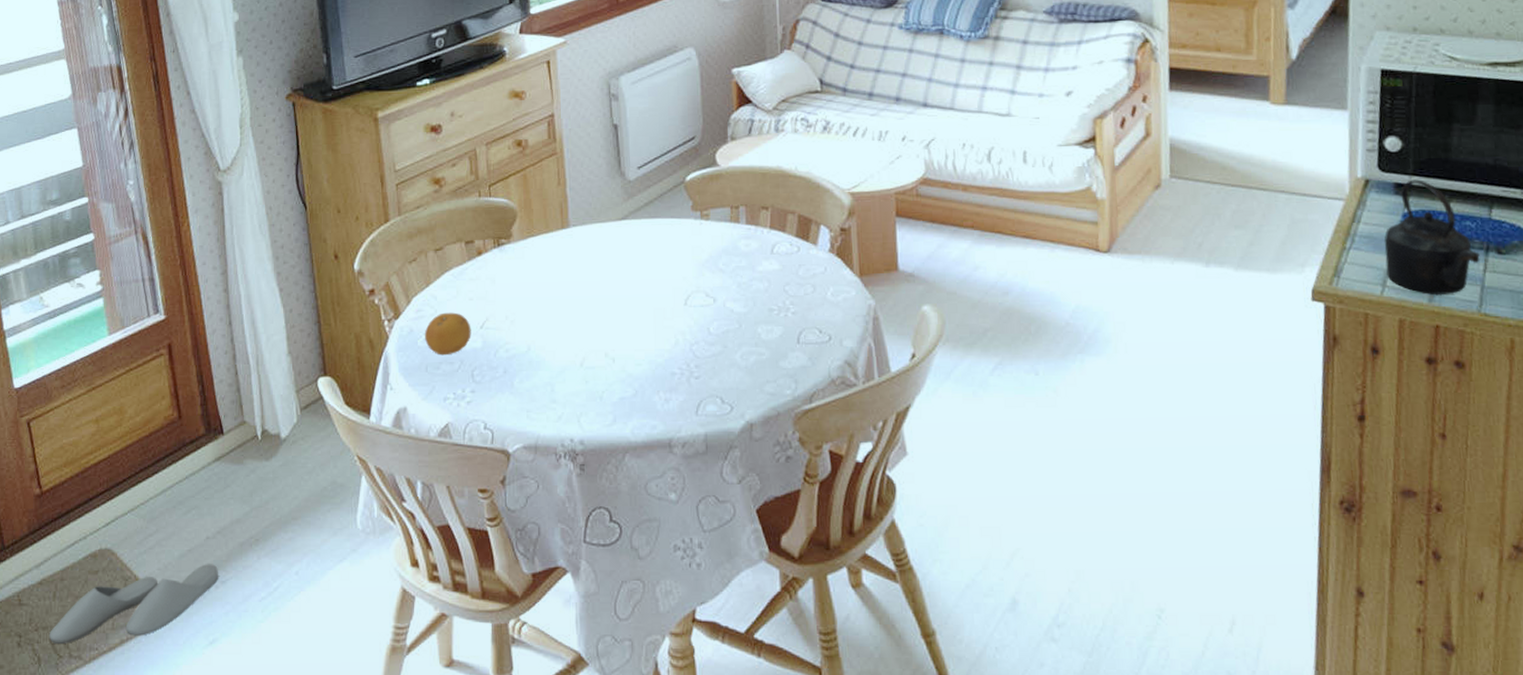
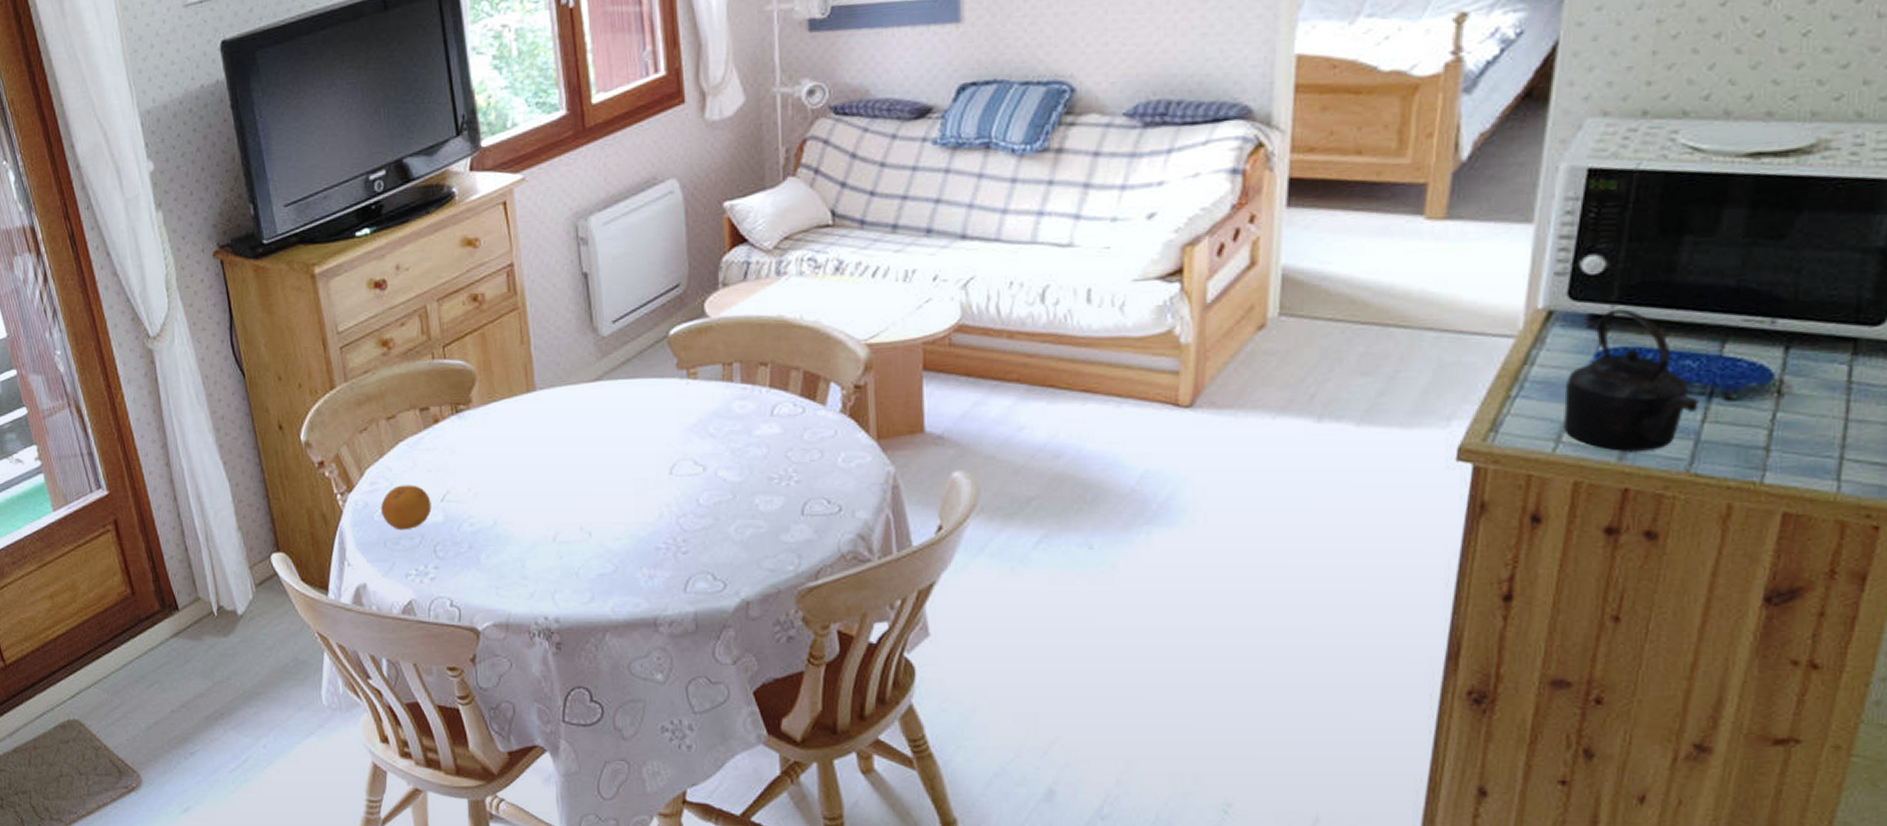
slippers: present [48,564,219,644] -> none [28,736,187,807]

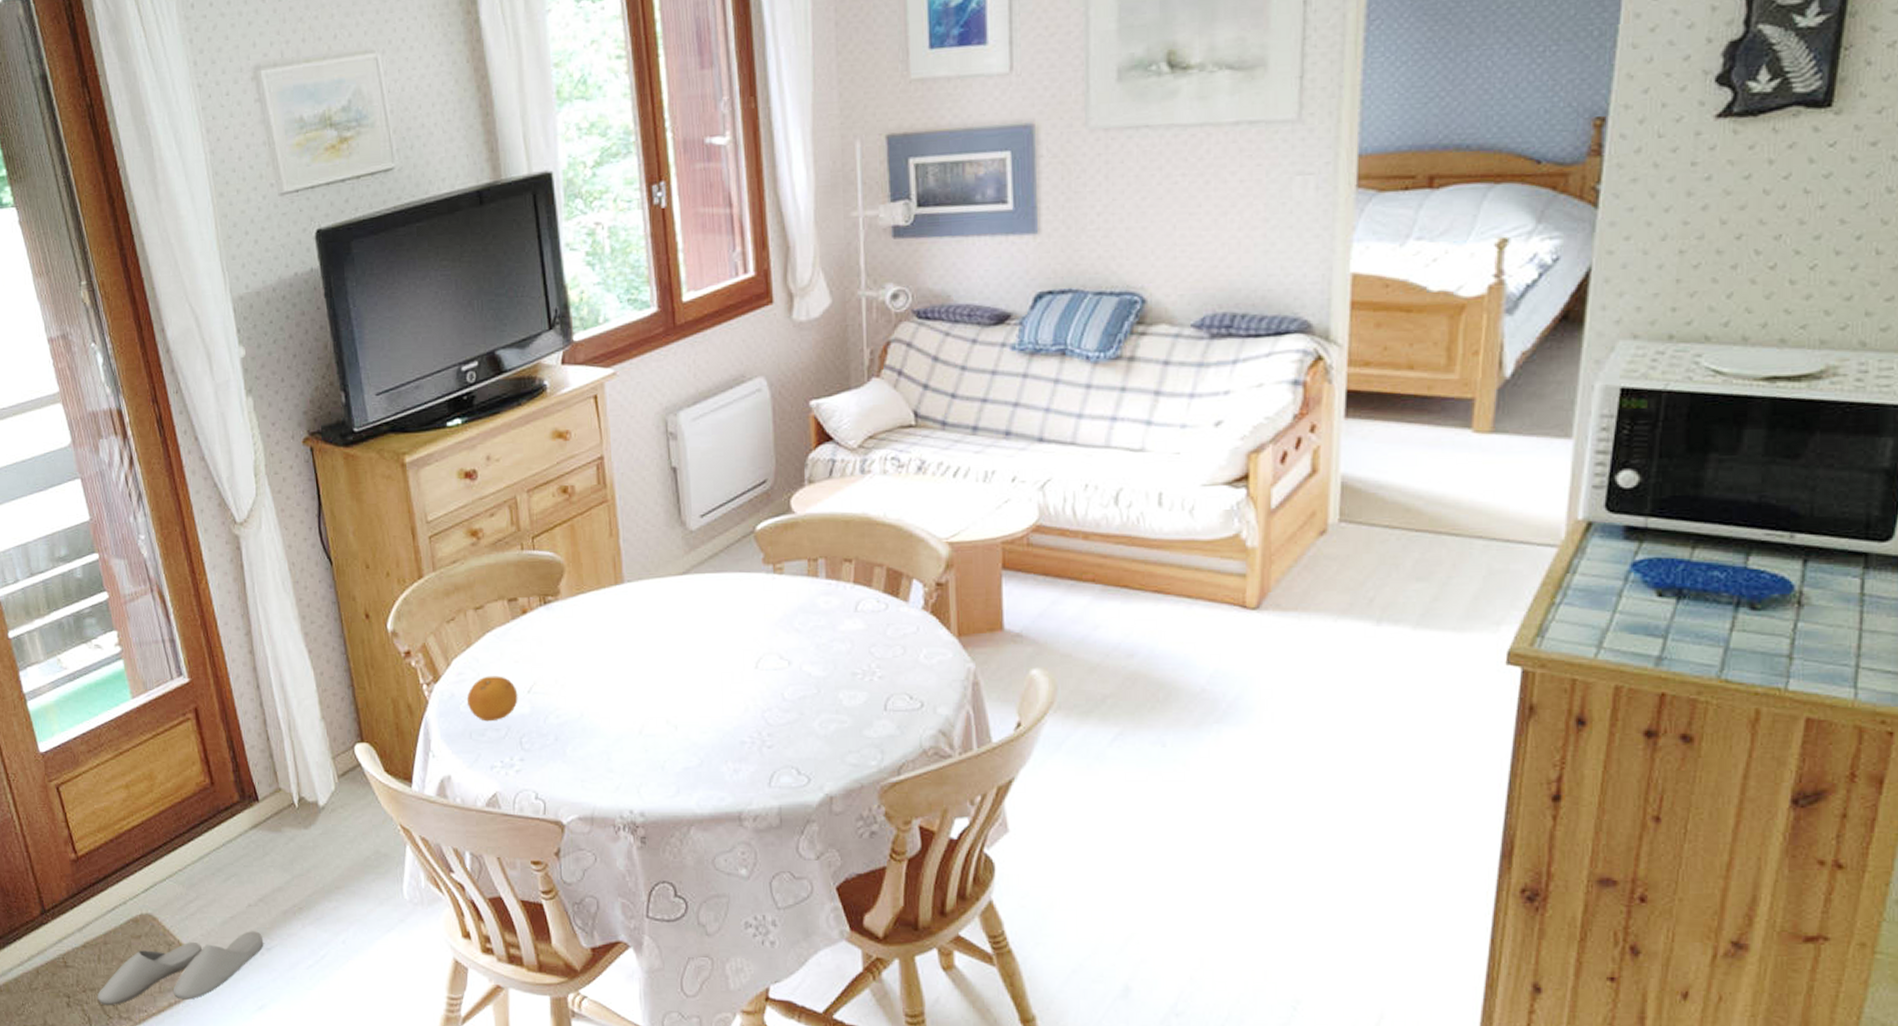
slippers: none [28,736,187,807] -> present [96,931,264,1005]
kettle: present [1563,309,1699,451] -> none [1604,521,1727,657]

